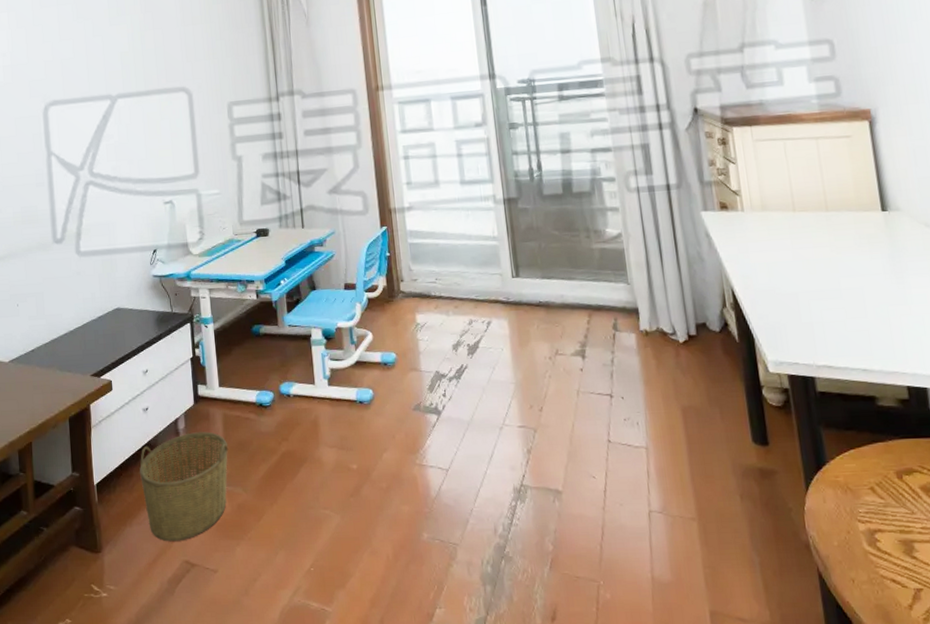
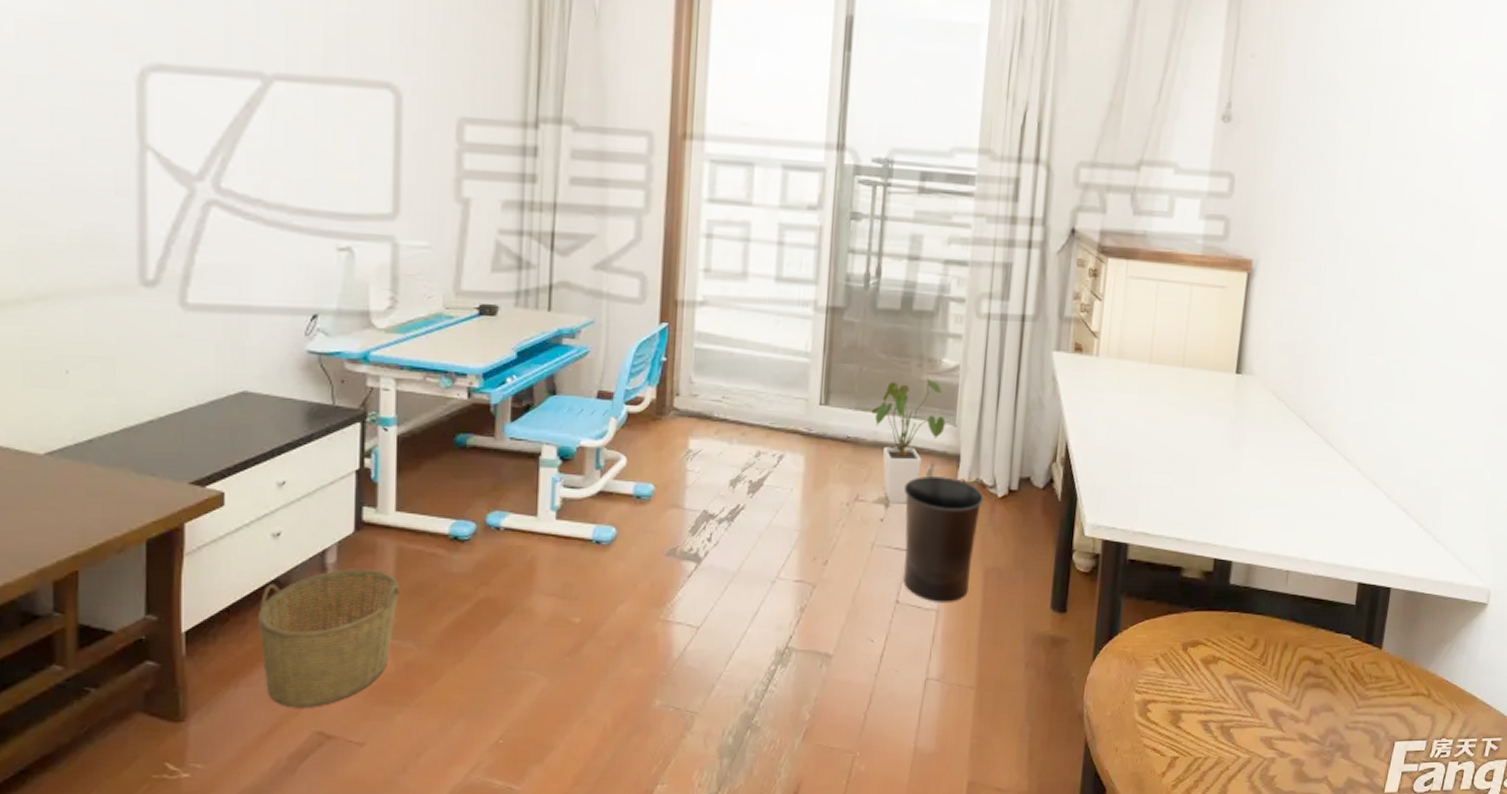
house plant: none [555,246,620,355] -> present [871,377,946,504]
waste bin: none [594,328,671,440] -> present [903,476,983,602]

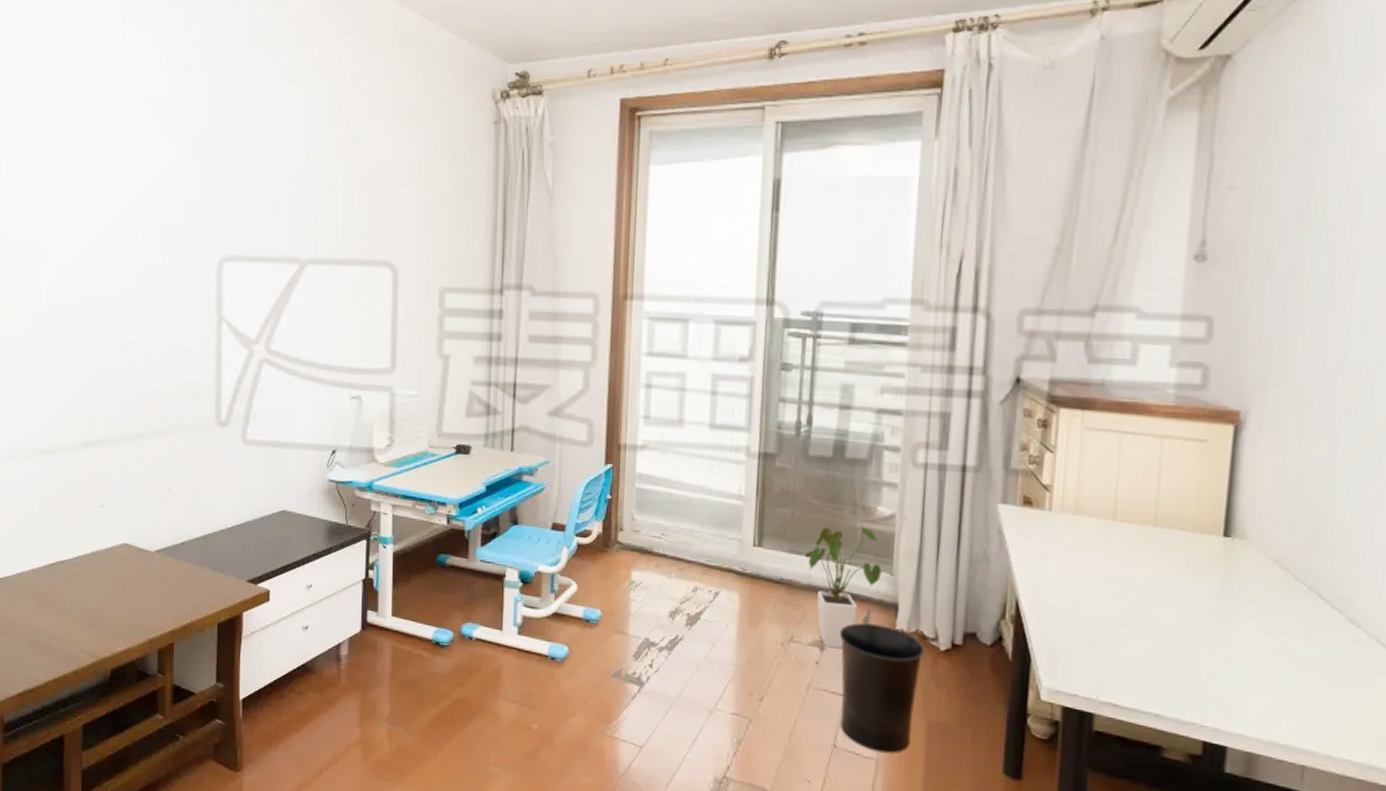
basket: present [257,569,400,708] -> none [291,661,395,774]

